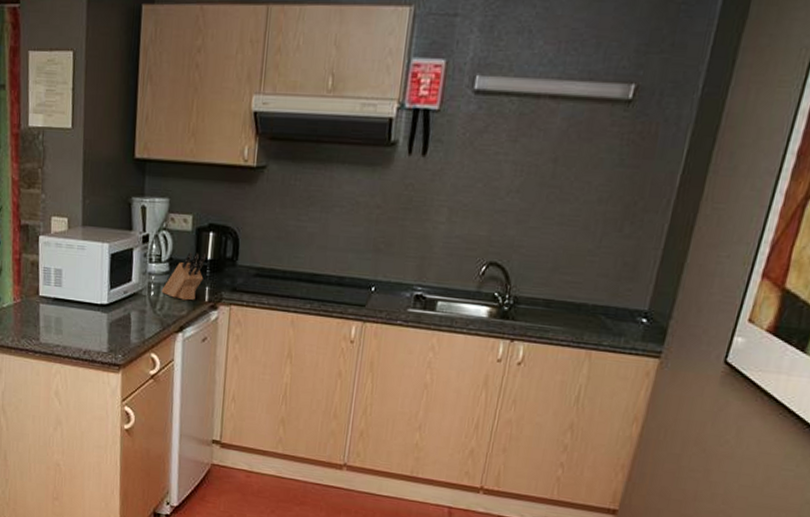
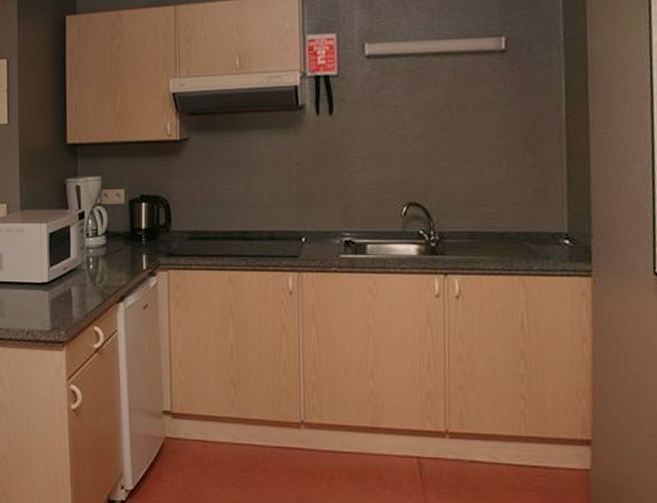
knife block: present [161,252,207,301] -> none [100,223,141,270]

